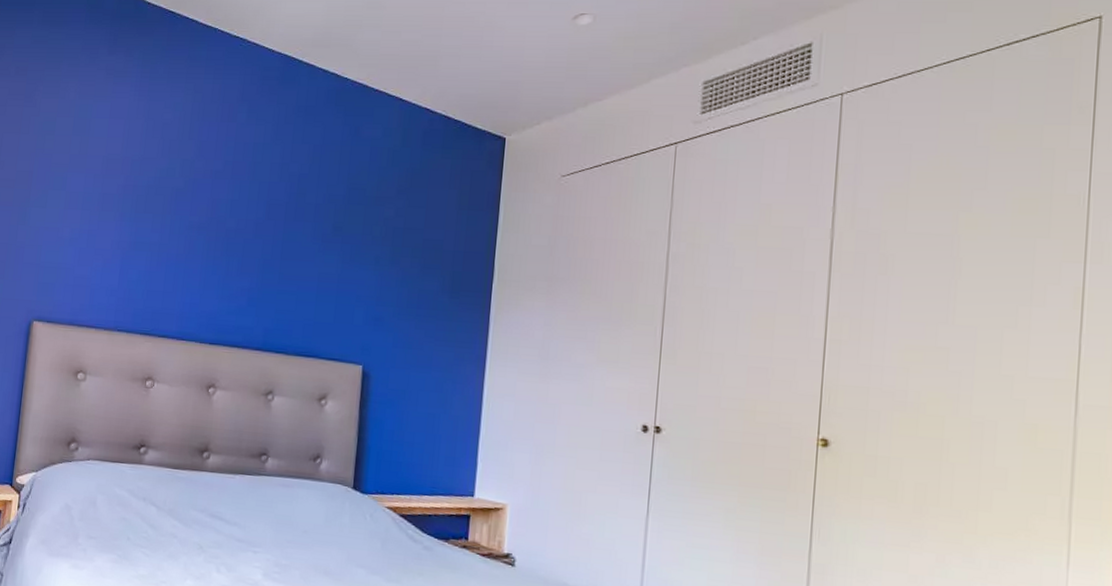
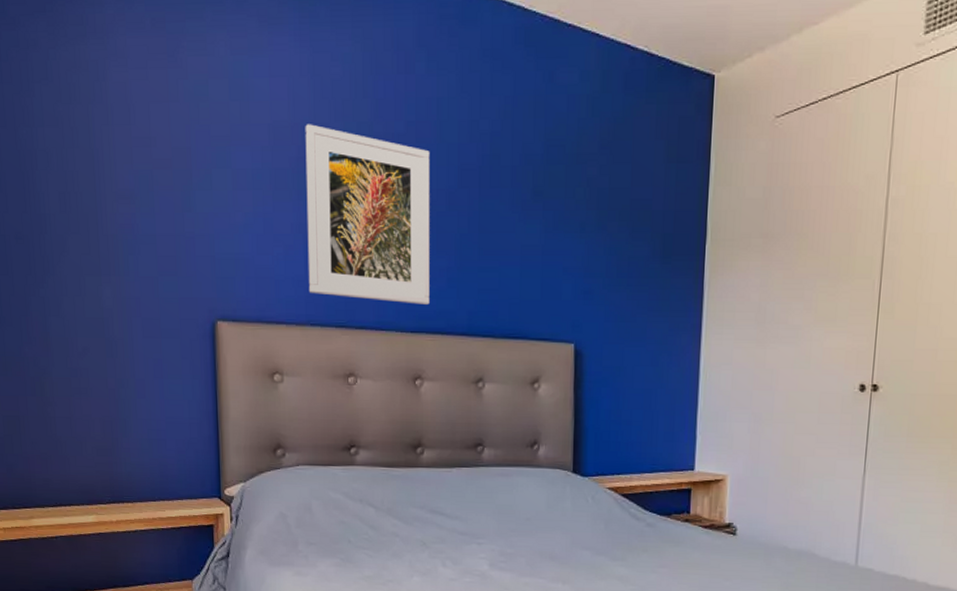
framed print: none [119,158,243,320] -> present [305,124,430,305]

